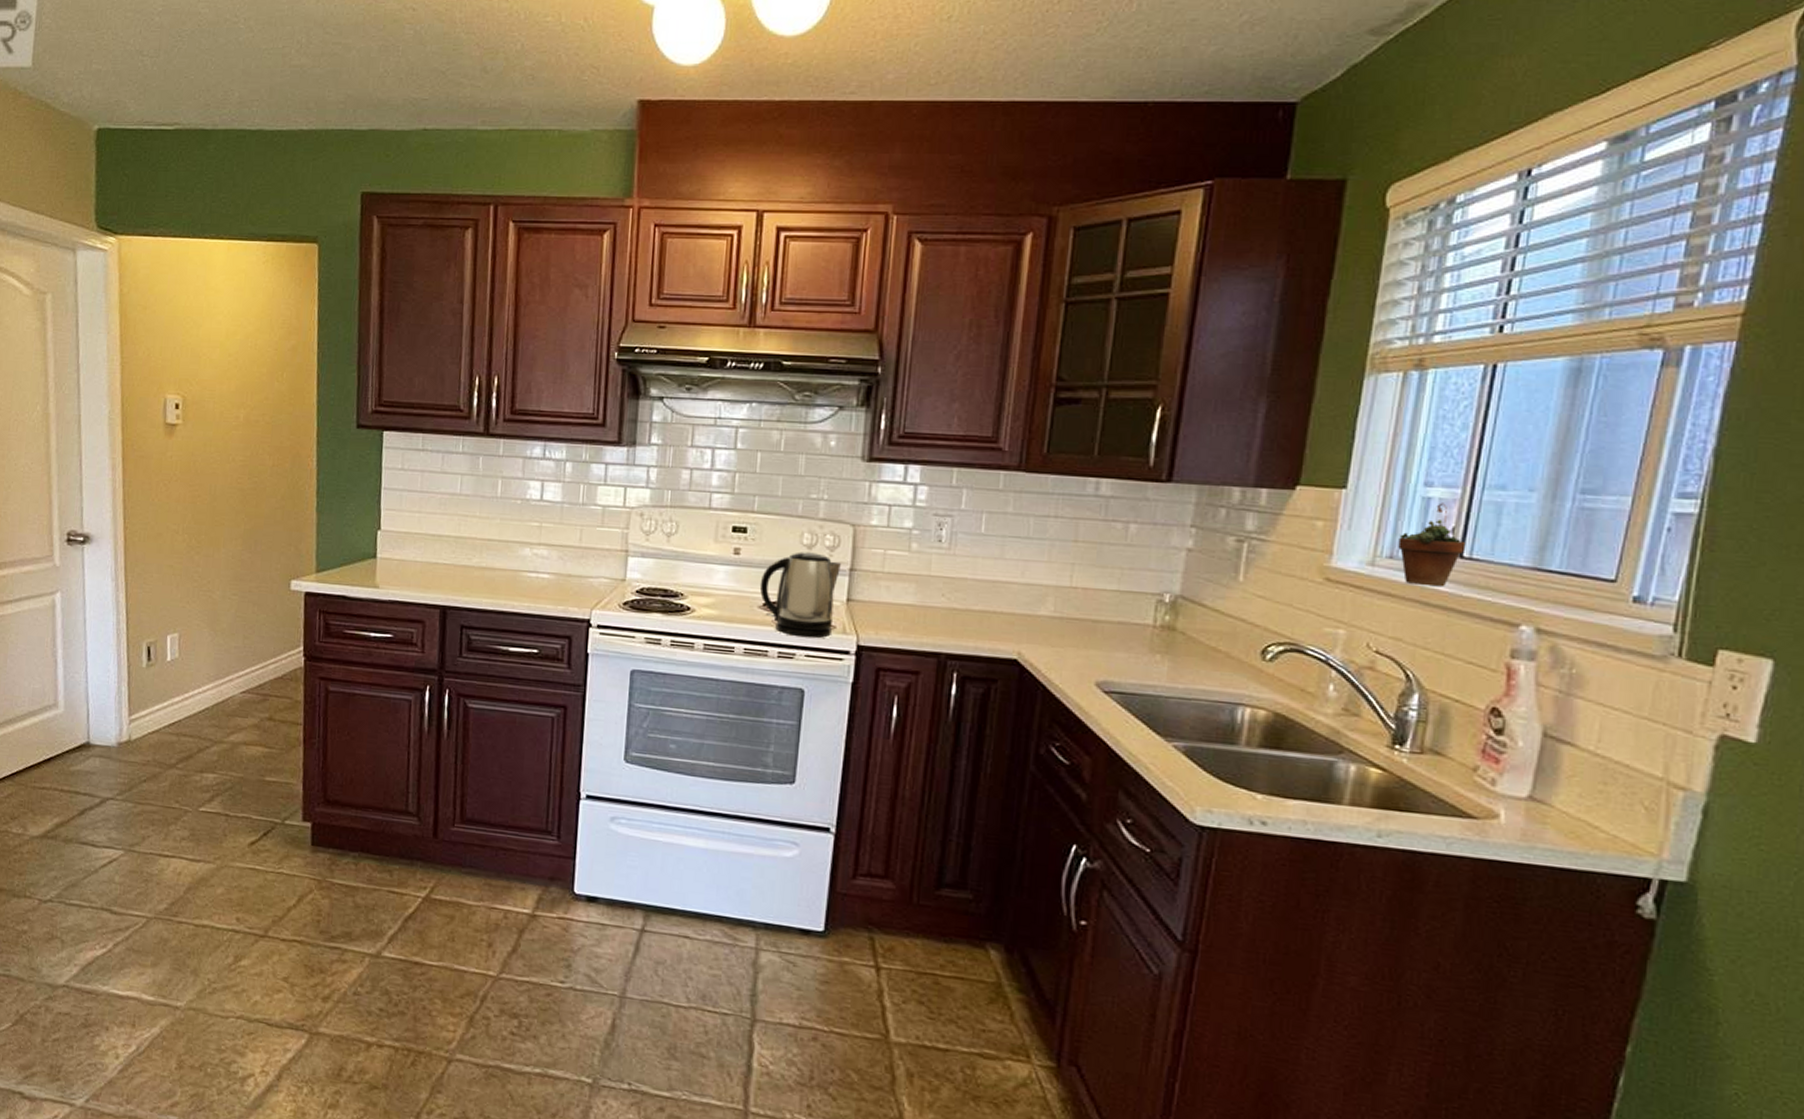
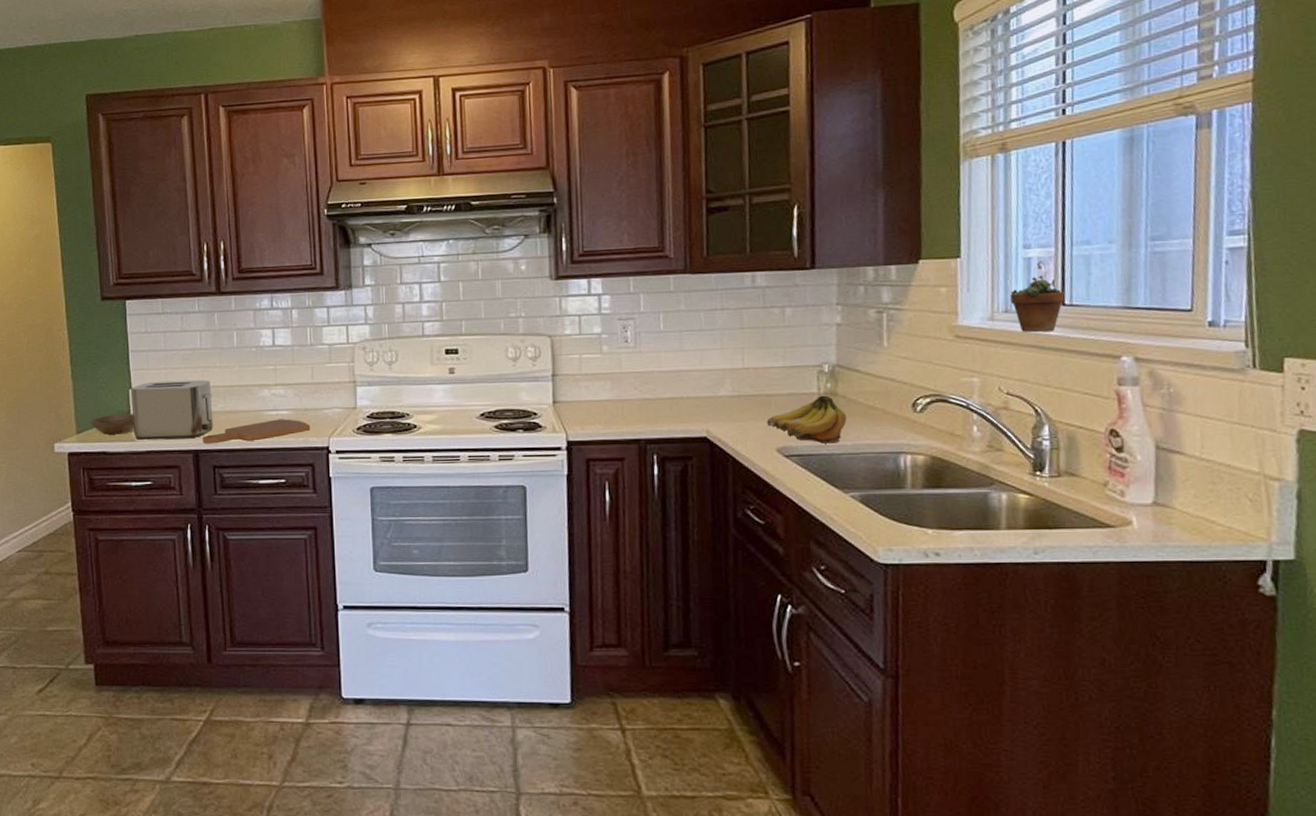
bowl: none [332,556,380,579] -> present [90,414,134,435]
toaster: none [377,525,468,593] -> present [130,380,214,440]
cutting board: none [451,582,572,603] -> present [202,419,311,444]
kettle: present [759,552,841,639] -> none [475,364,544,441]
fruit: none [1088,628,1183,684] -> present [766,395,847,444]

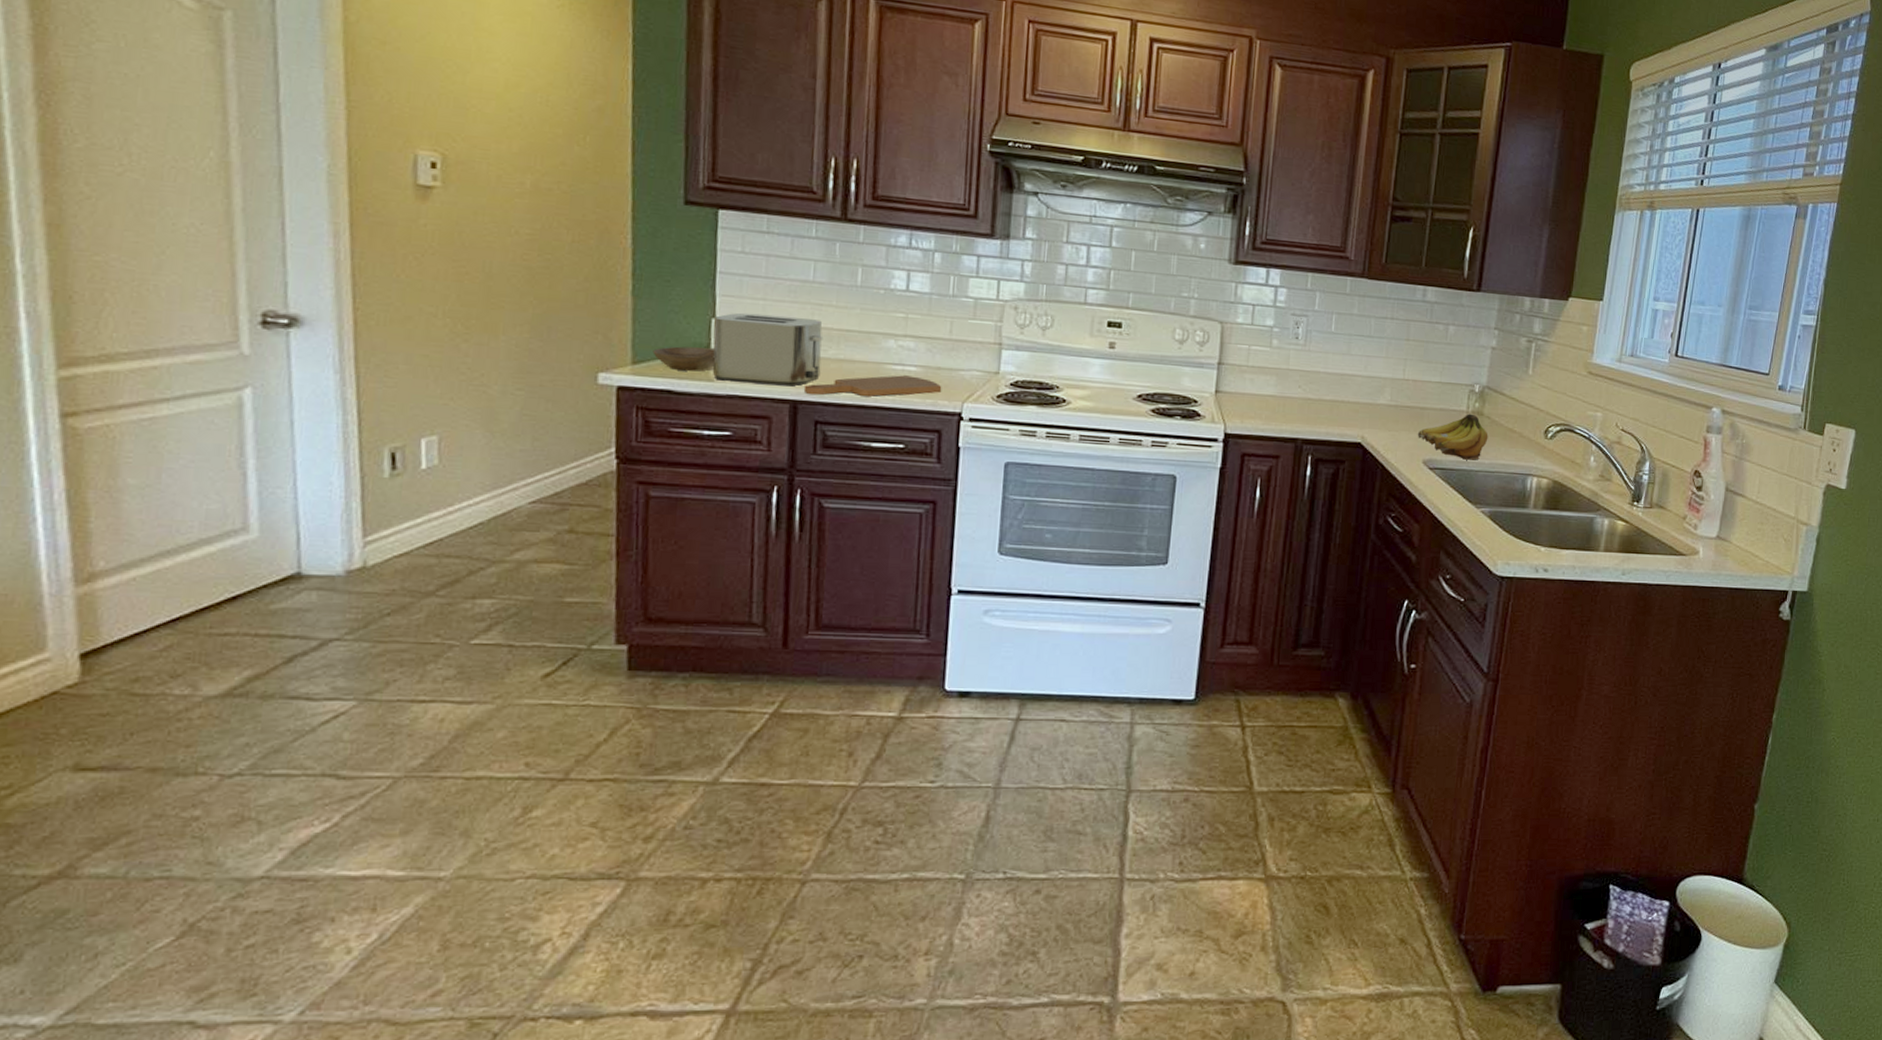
succulent plant: present [1010,261,1066,333] -> none [1636,314,1680,379]

